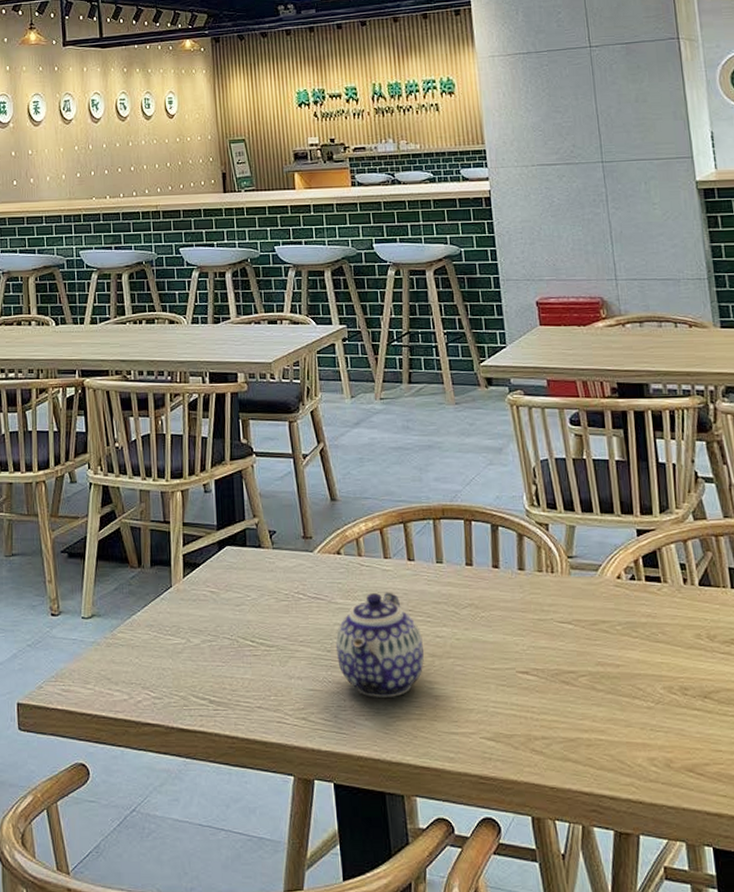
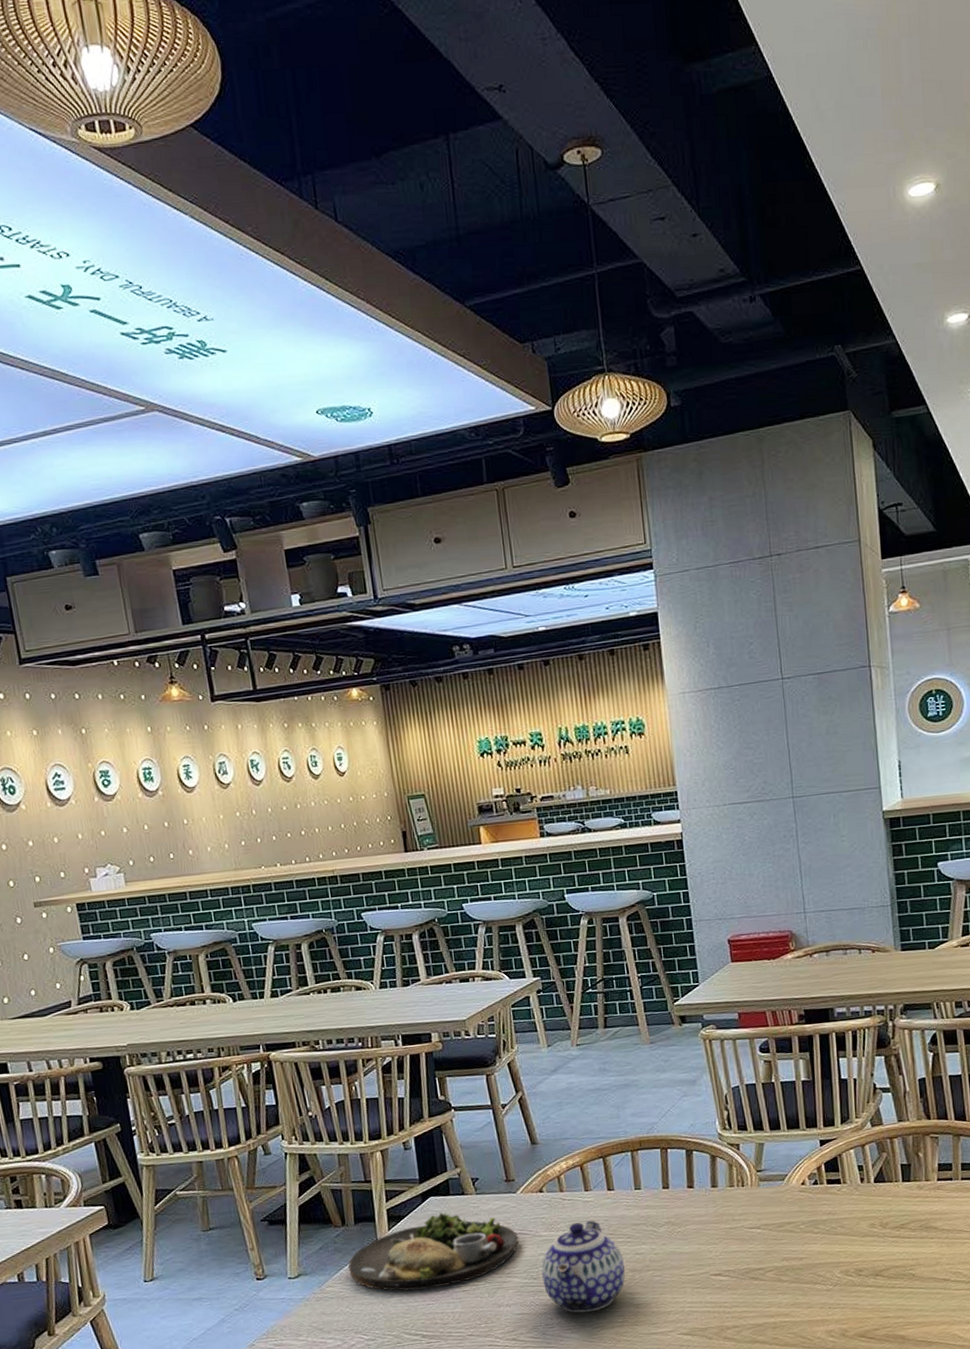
dinner plate: none [141,564,314,649] -> present [348,1212,519,1291]

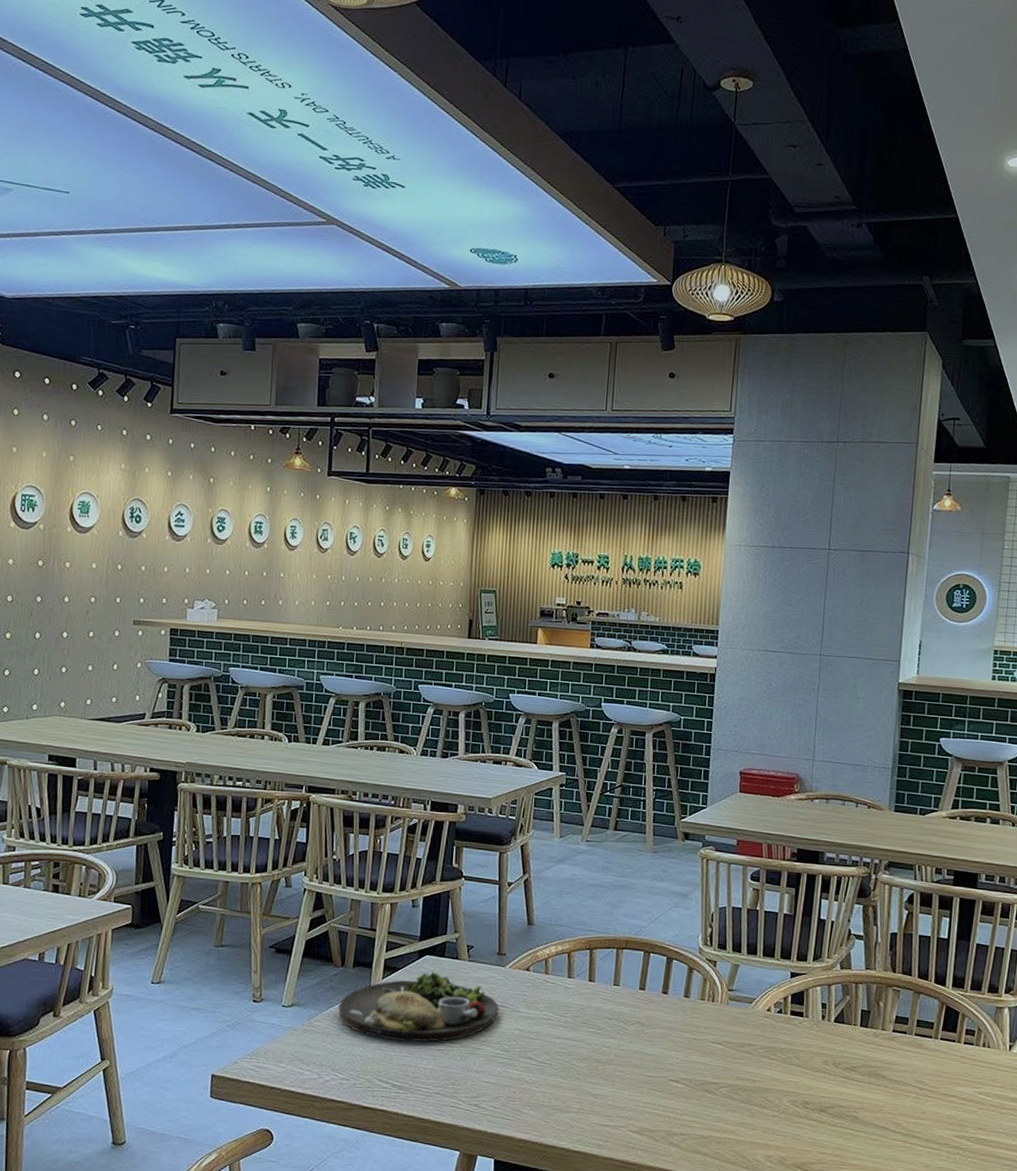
teapot: present [541,1220,625,1313] -> none [513,1006,591,1094]

